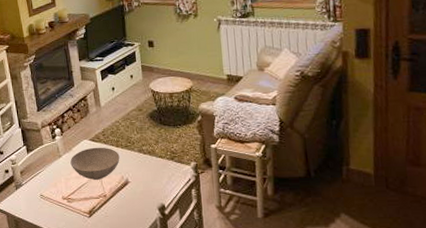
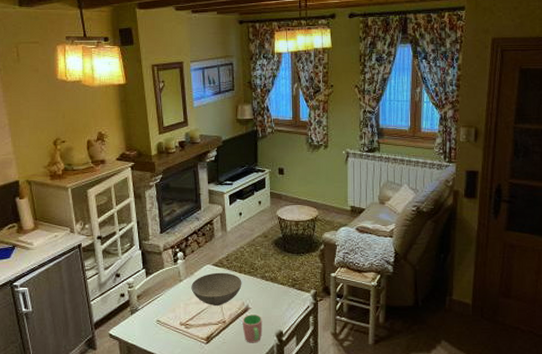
cup: none [122,188,144,217] -> present [242,314,263,343]

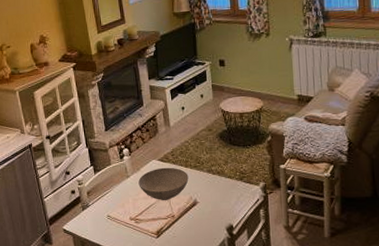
cup: present [242,314,263,343] -> none [191,208,212,237]

